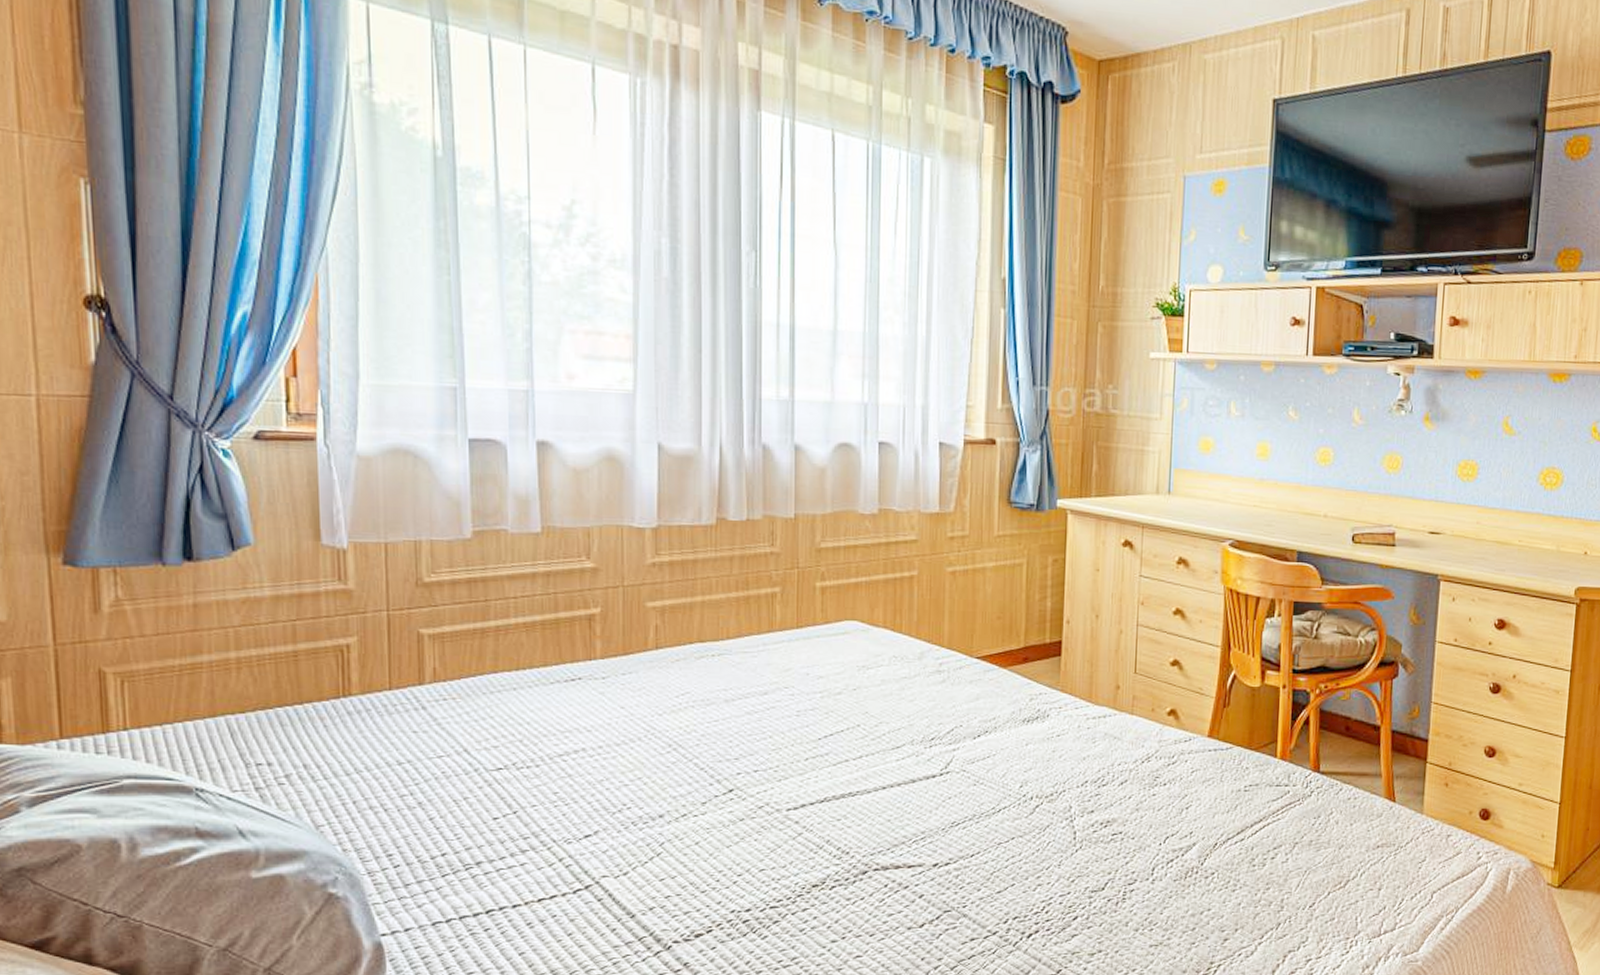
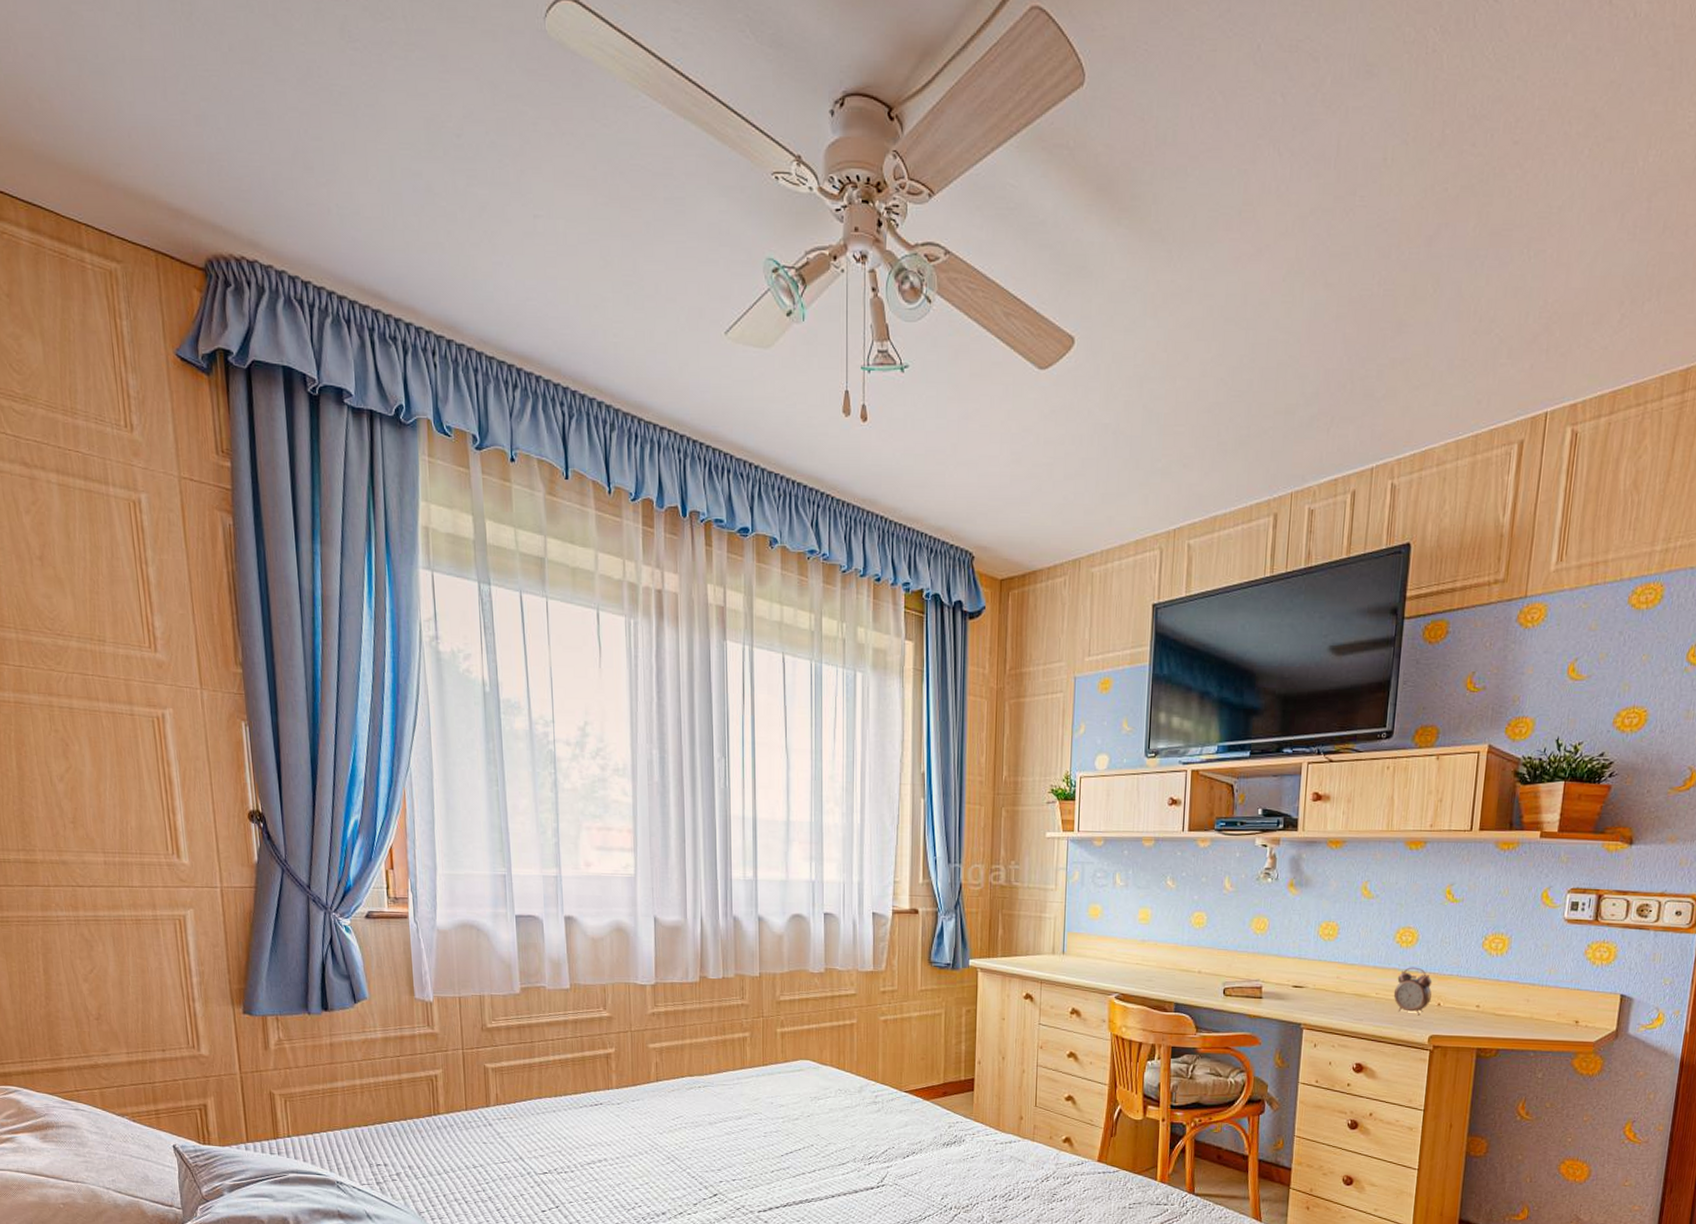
alarm clock: none [1537,511,1579,565] -> present [1393,967,1433,1016]

